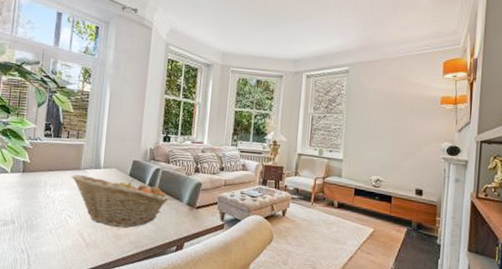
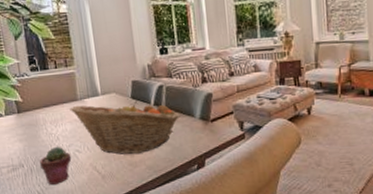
potted succulent: none [30,208,62,245] -> present [40,146,72,185]

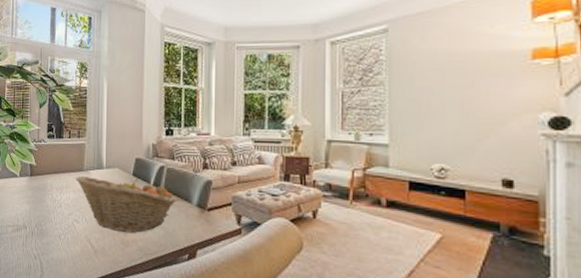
potted succulent: present [40,146,72,185] -> none [41,213,70,251]

